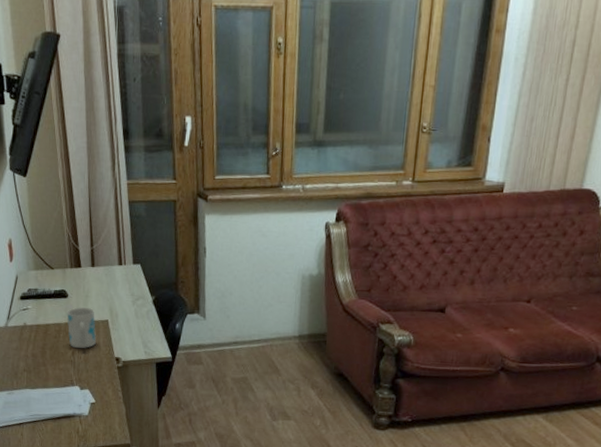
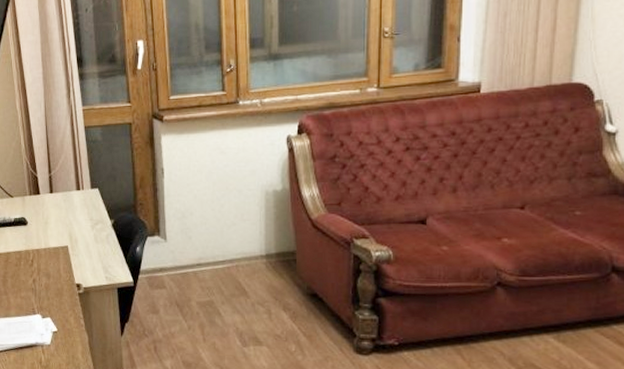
mug: present [67,306,96,349] -> none [27,233,56,276]

